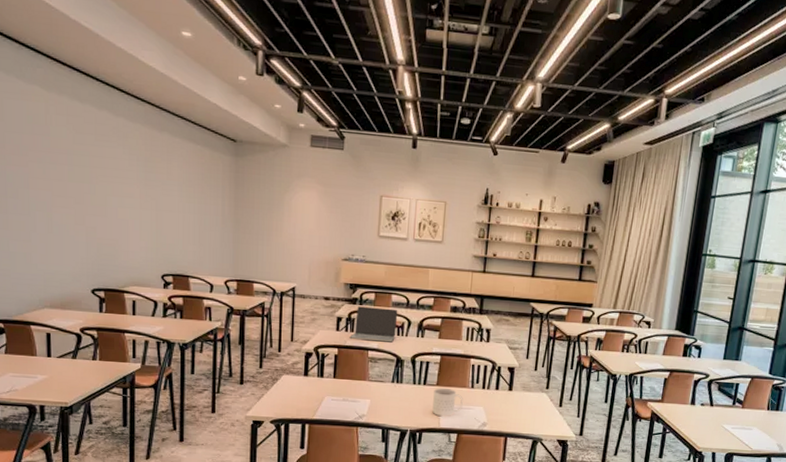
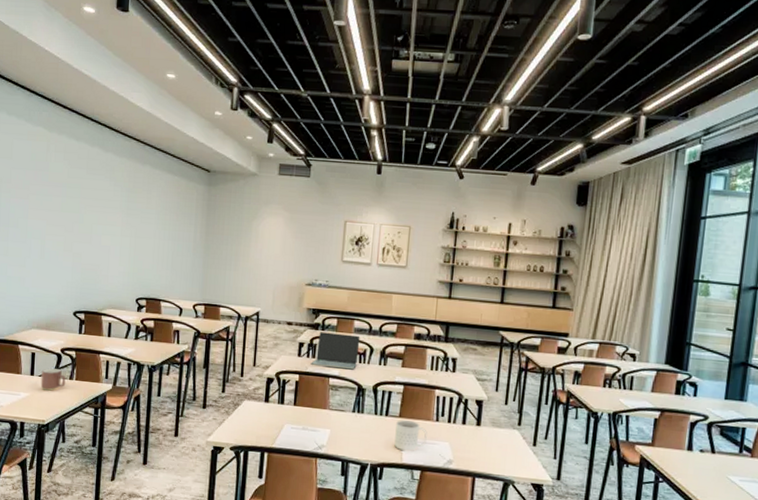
mug: none [59,349,88,372] -> present [40,368,66,391]

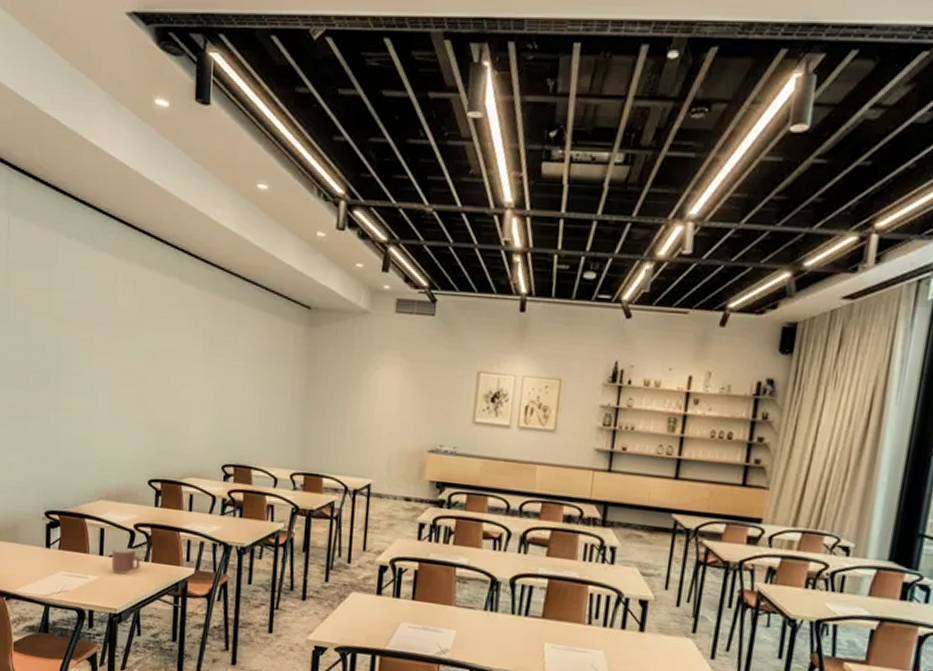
laptop: present [311,332,360,370] -> none [433,510,495,559]
mug: present [394,420,427,452] -> none [535,621,577,661]

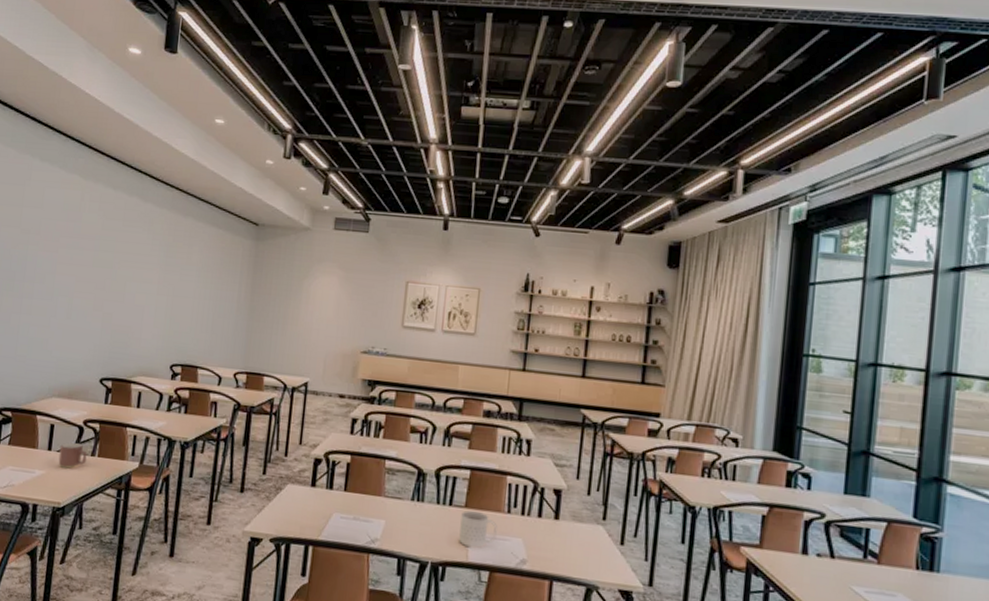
mug: none [535,621,577,661] -> present [459,510,497,549]

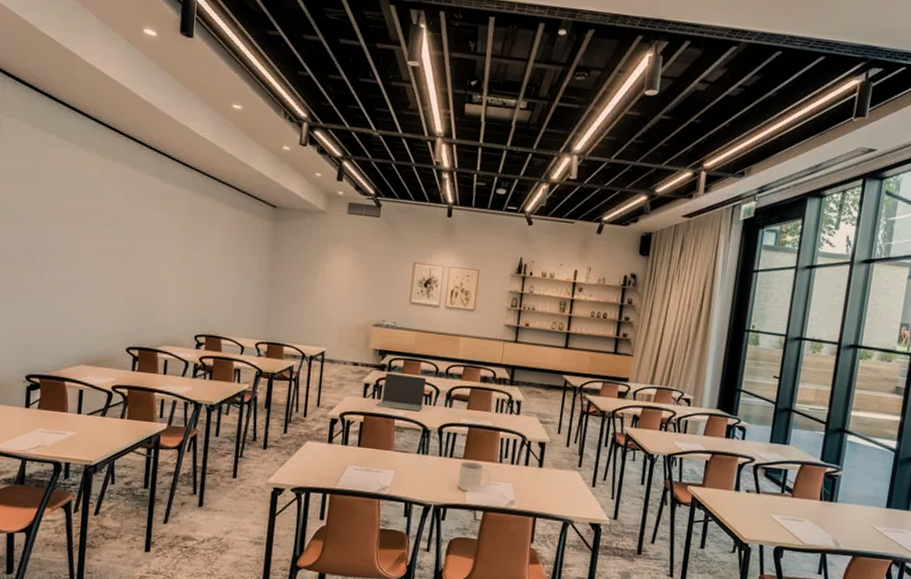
mug: present [58,442,87,469] -> none [88,406,117,430]
laptop: none [364,406,422,451] -> present [376,373,427,412]

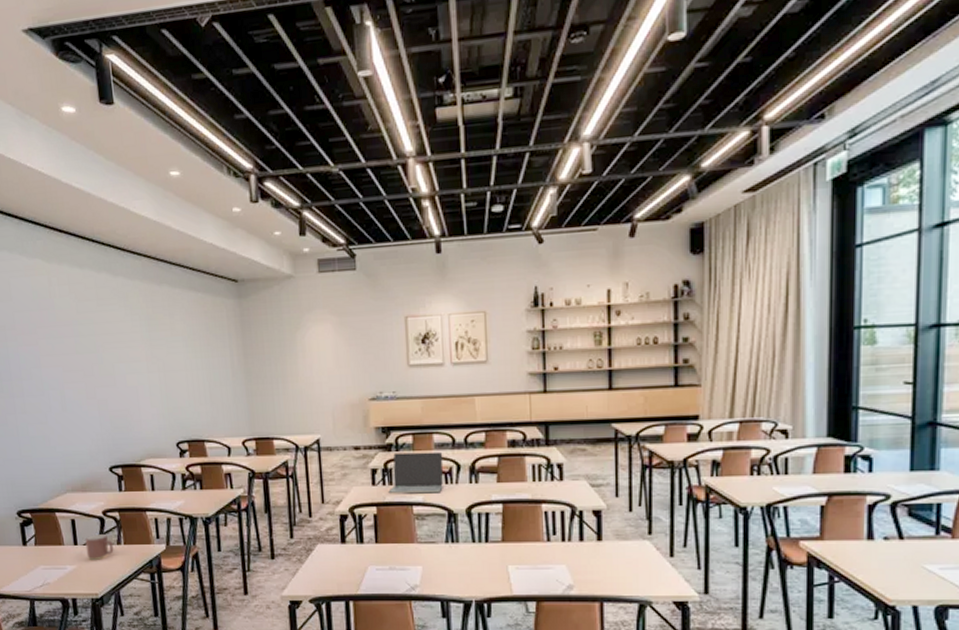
mug: none [88,406,117,430] -> present [85,534,114,560]
mug: present [458,461,491,493] -> none [499,545,539,581]

